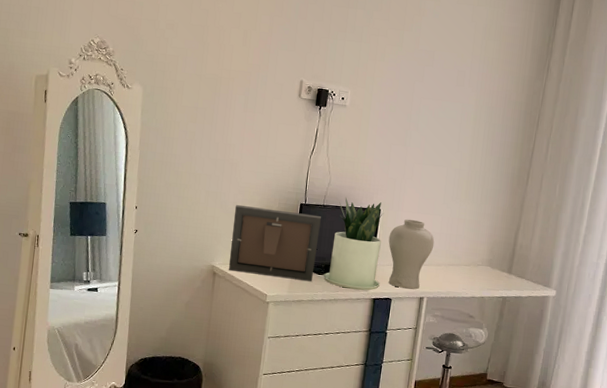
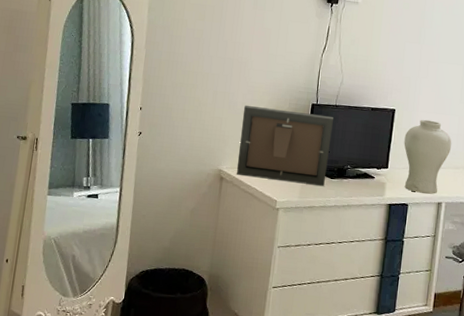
planter: present [323,197,383,291] -> none [336,97,398,196]

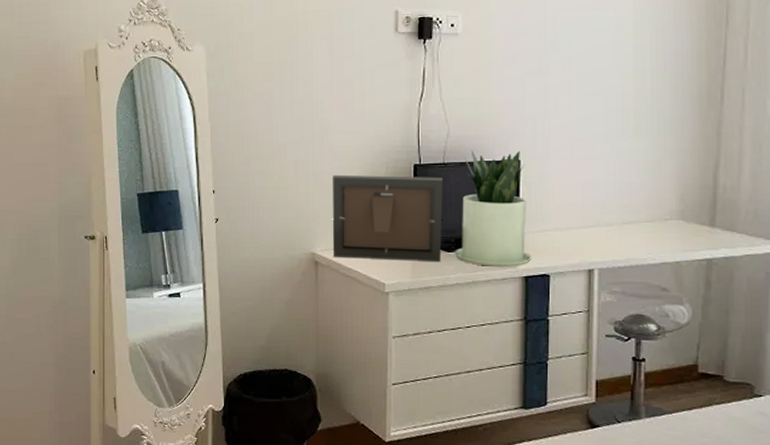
planter: none [336,97,398,196] -> present [454,150,532,268]
vase: present [404,119,452,195] -> none [536,168,600,261]

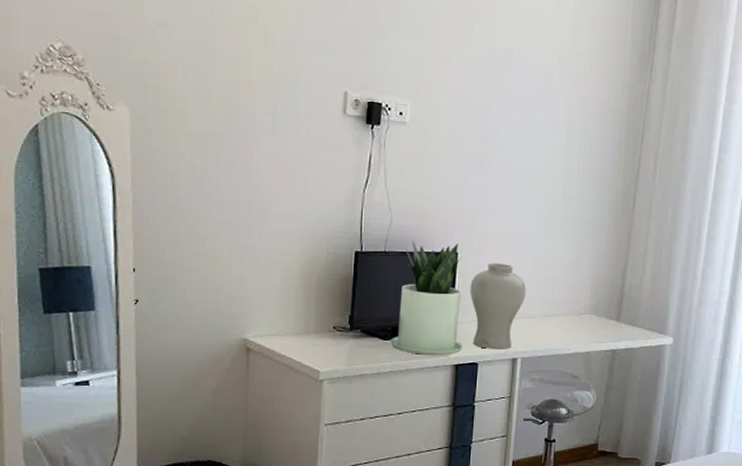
picture frame: present [332,174,443,261] -> none [267,257,383,349]
vase: none [536,168,600,261] -> present [470,262,527,351]

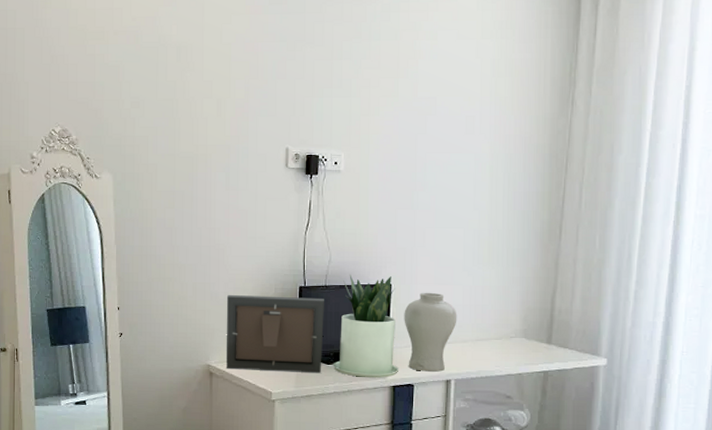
picture frame: none [267,257,383,349] -> present [226,294,324,373]

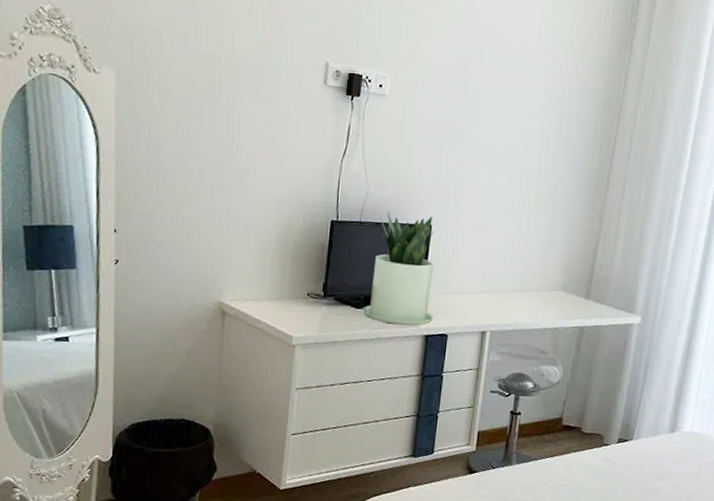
picture frame: present [226,294,324,373] -> none [242,223,358,317]
vase: present [404,292,457,373] -> none [442,236,498,323]

